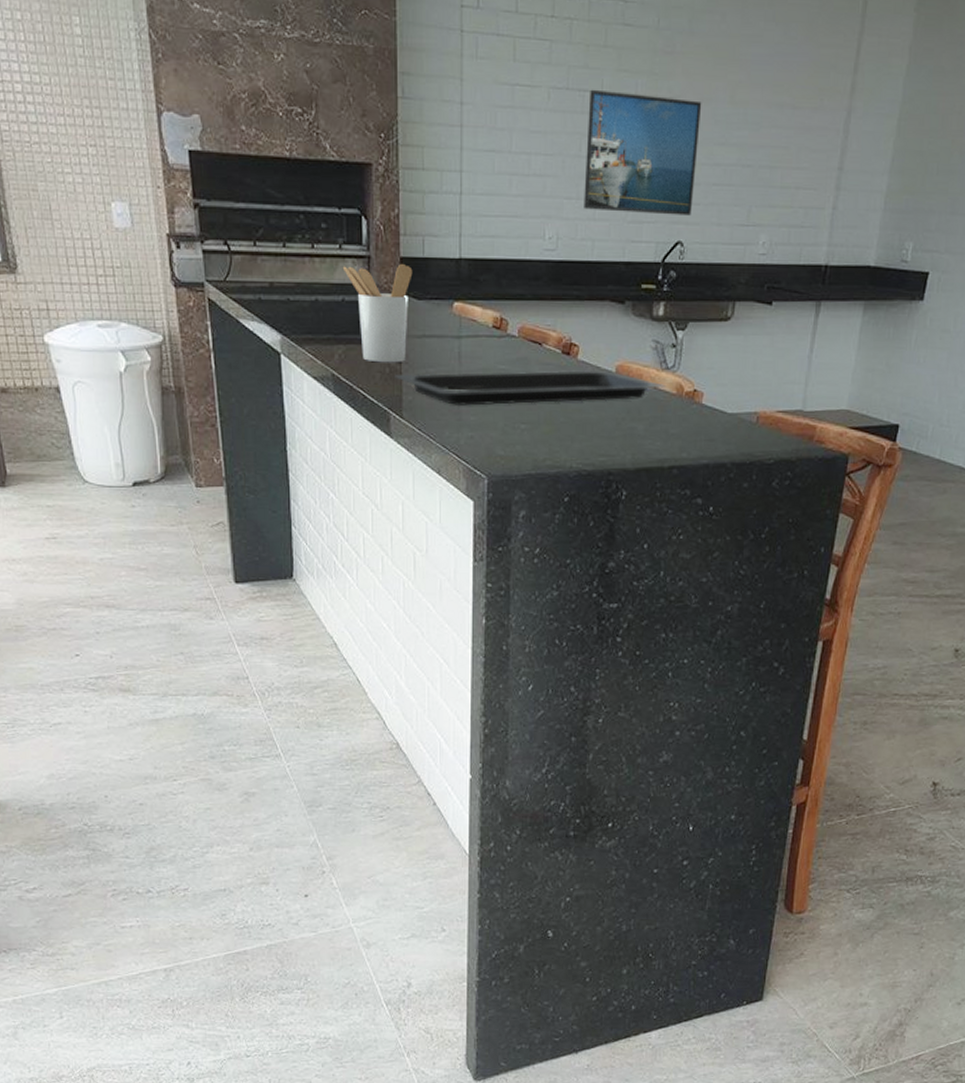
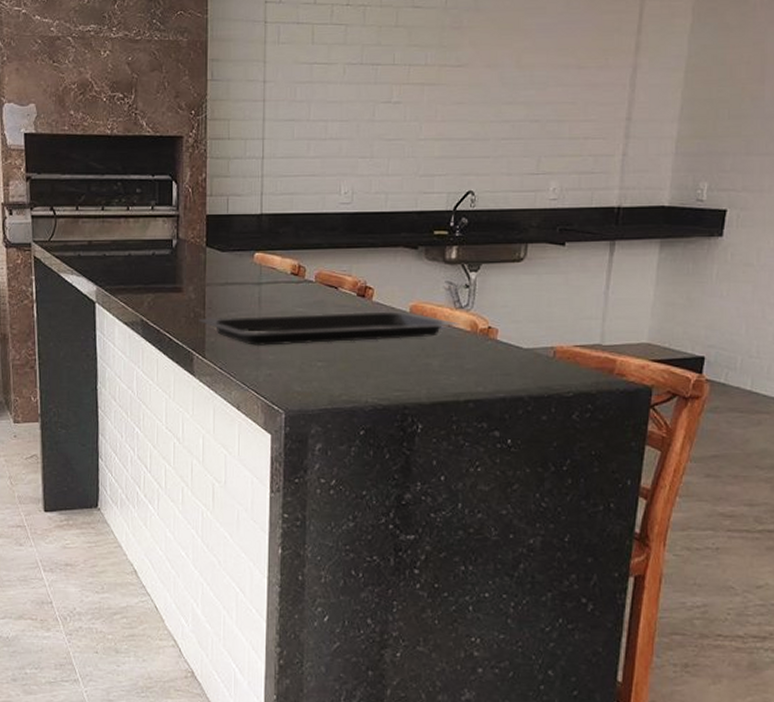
utensil holder: present [342,264,413,363] -> none [154,221,217,309]
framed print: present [583,89,702,216] -> none [377,63,489,168]

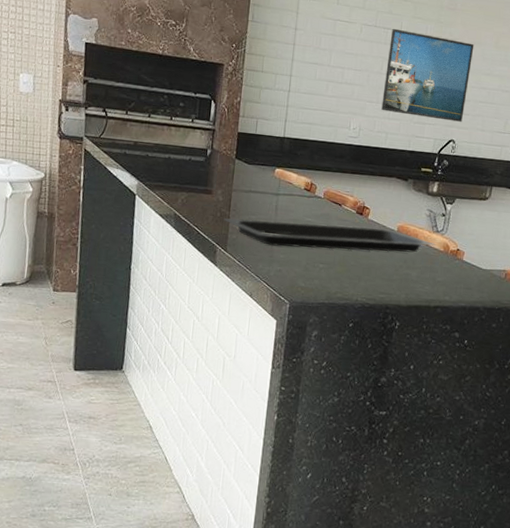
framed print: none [377,63,489,168] -> present [381,28,474,122]

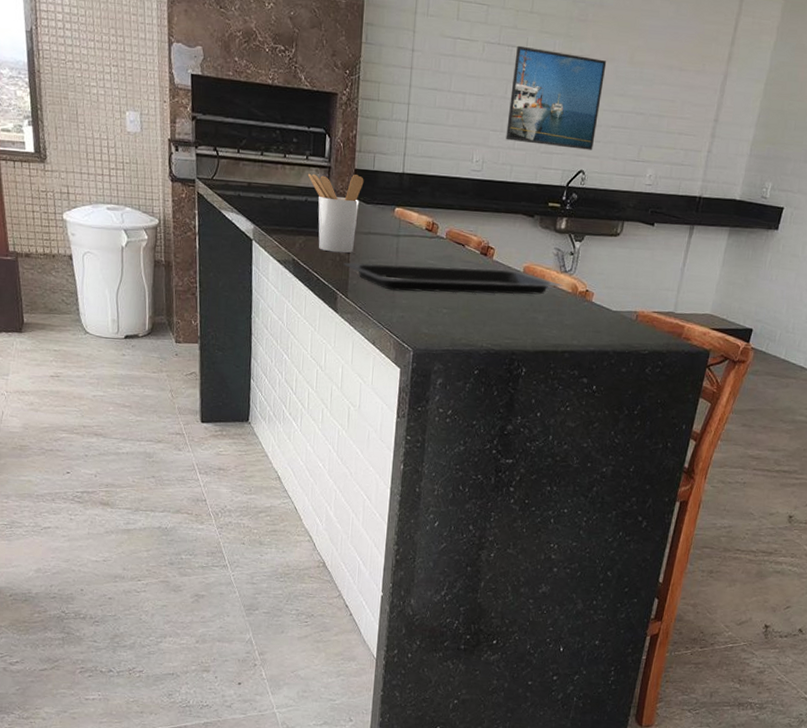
utensil holder: none [192,135,247,210] -> present [307,173,364,253]

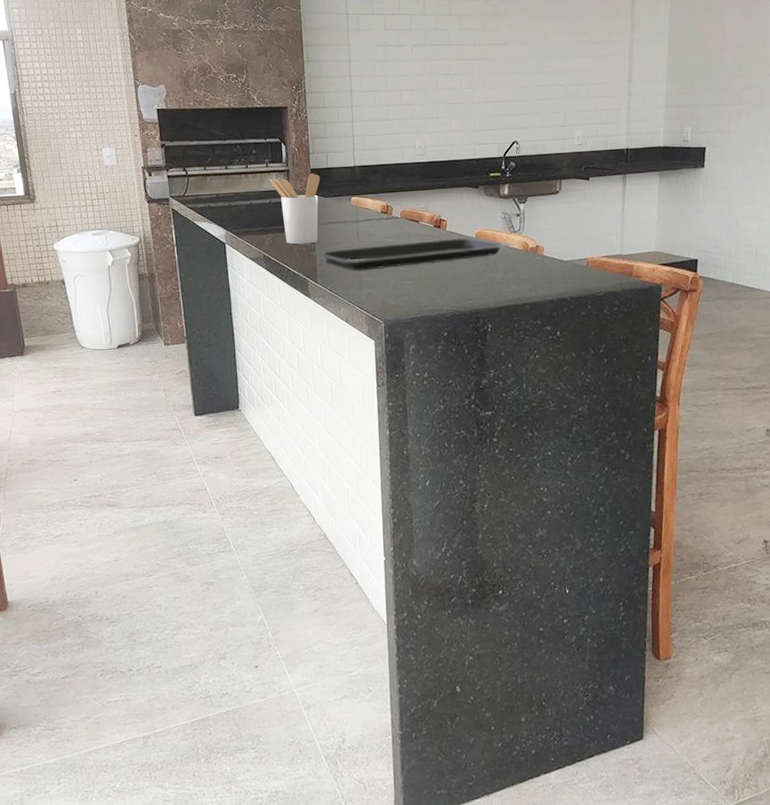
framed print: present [506,45,607,150] -> none [441,43,523,125]

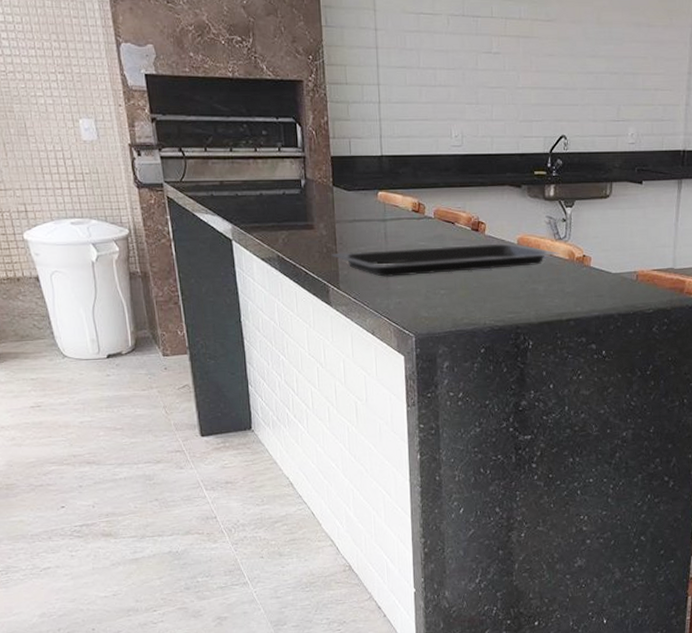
utensil holder: present [269,174,320,245] -> none [282,162,342,244]

